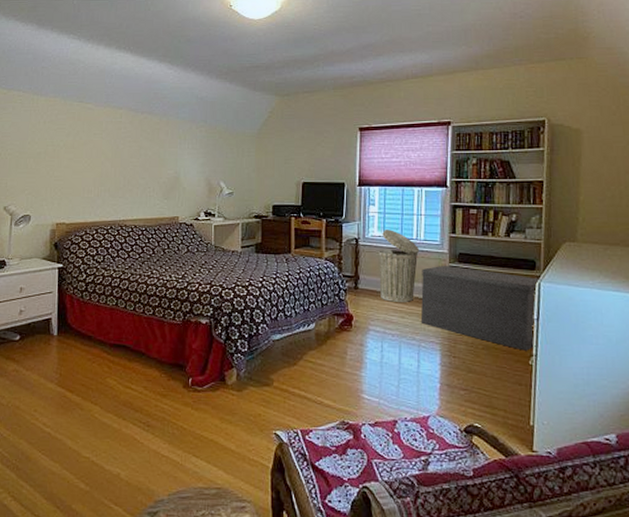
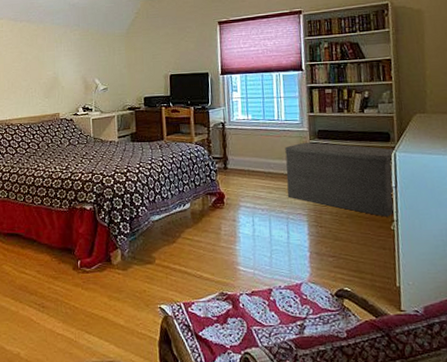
trash can: present [378,230,420,302] -> none [244,113,282,179]

